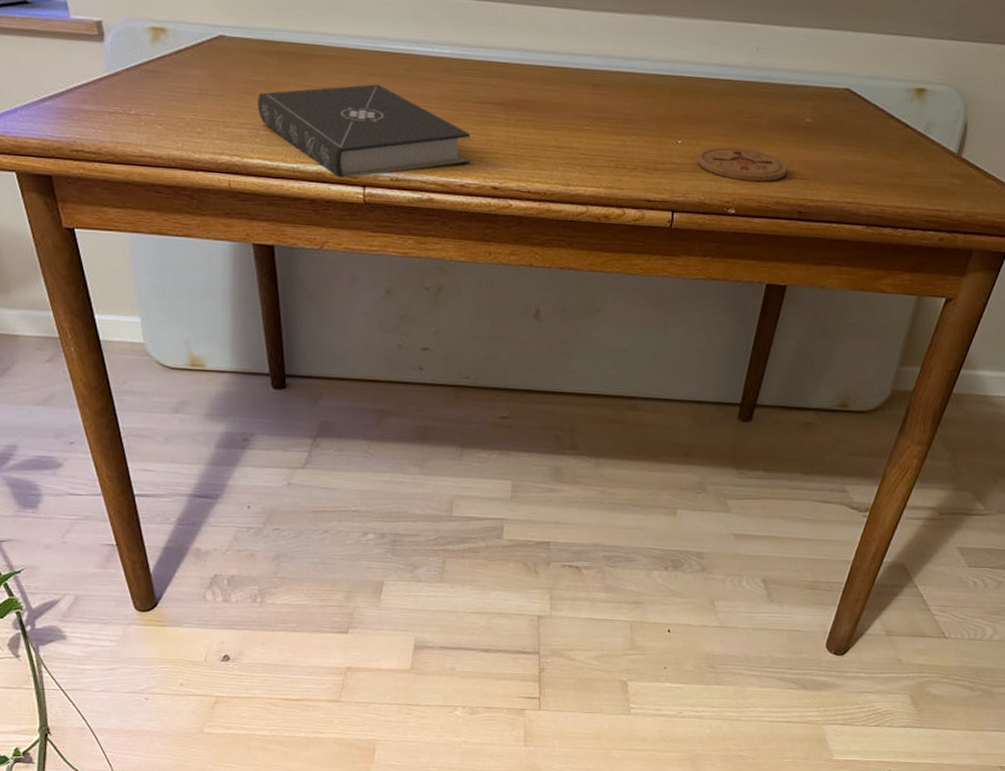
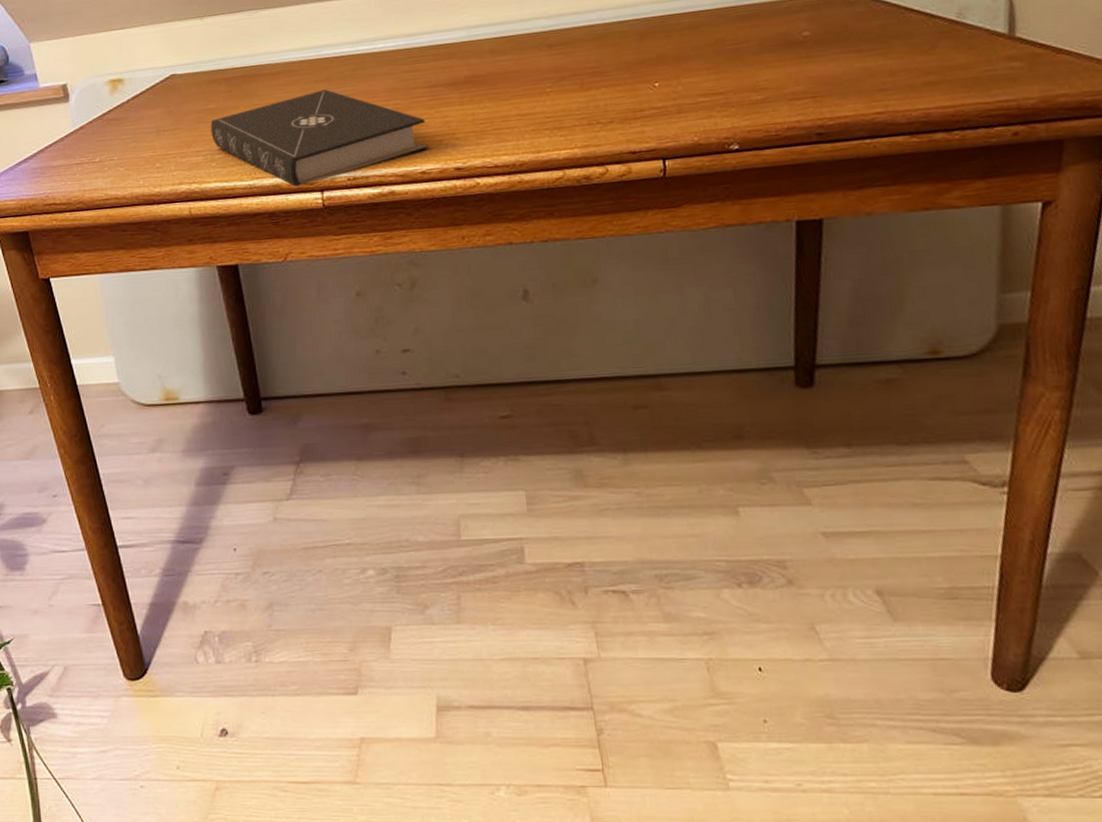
coaster: present [698,147,788,182] -> none [682,77,793,113]

